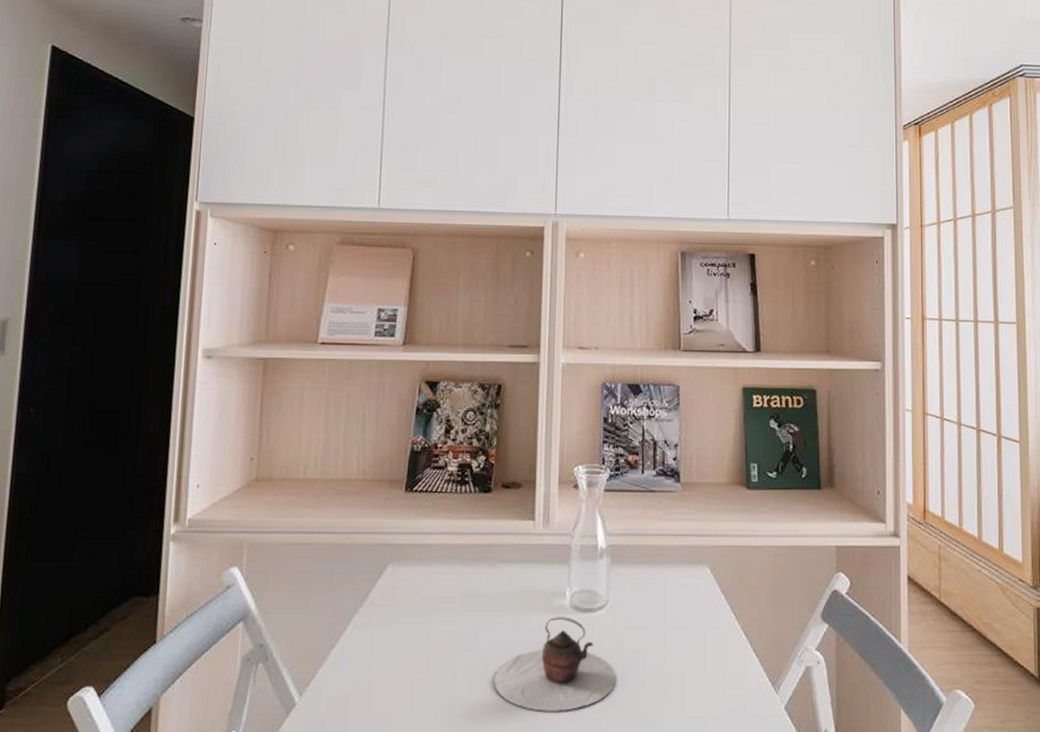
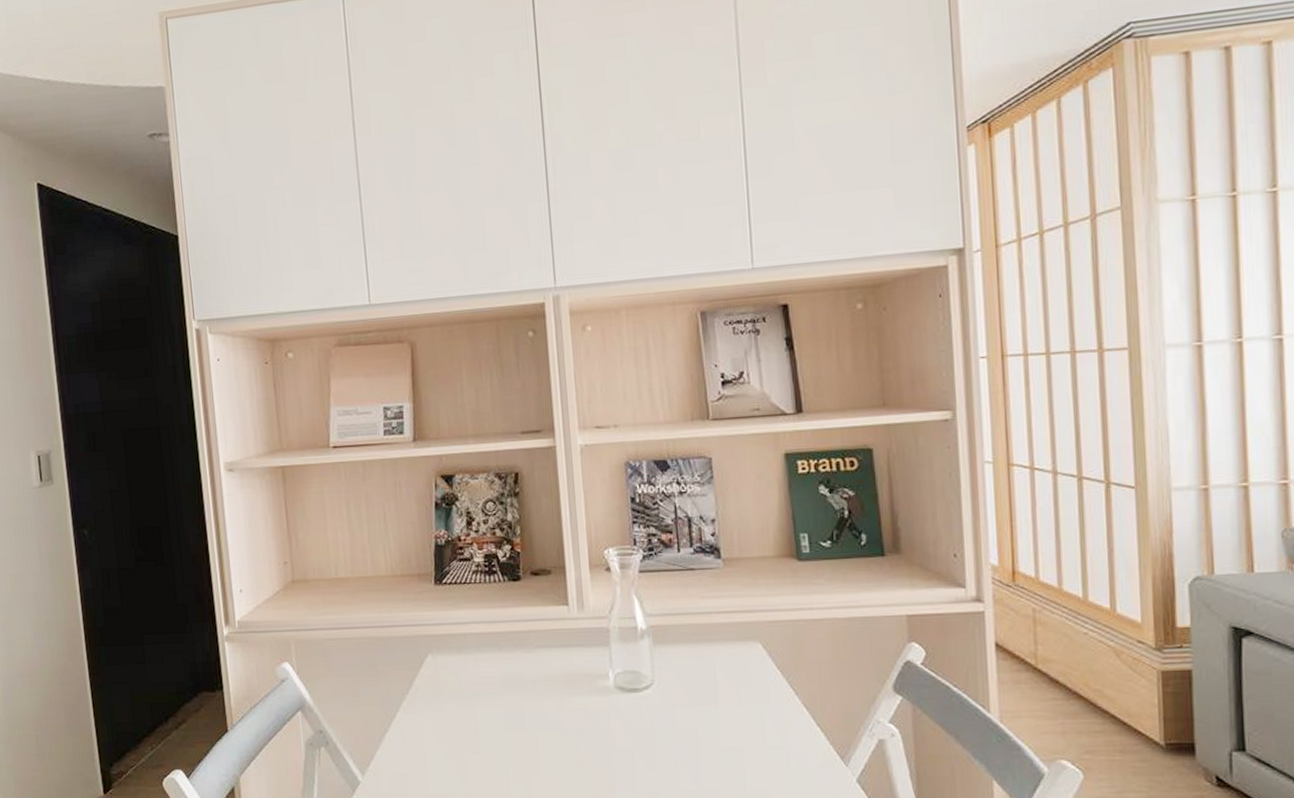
teapot: present [494,617,616,711] -> none [545,697,670,787]

